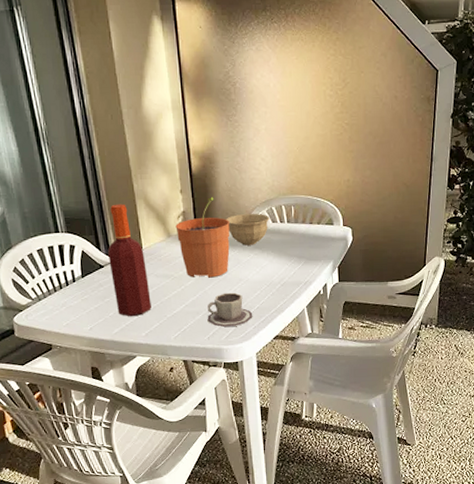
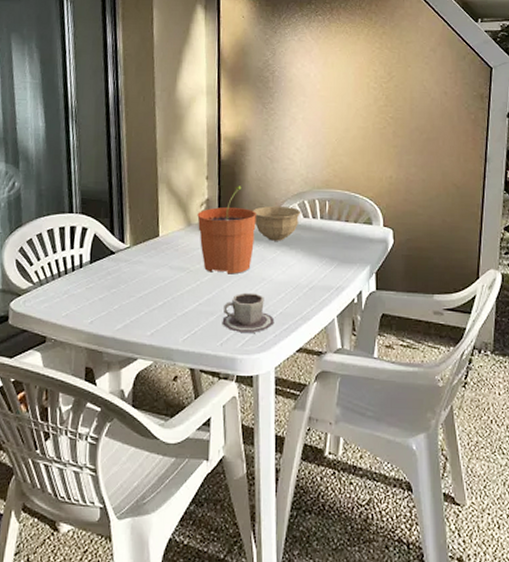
bottle: present [107,204,151,317] -> none [121,187,162,312]

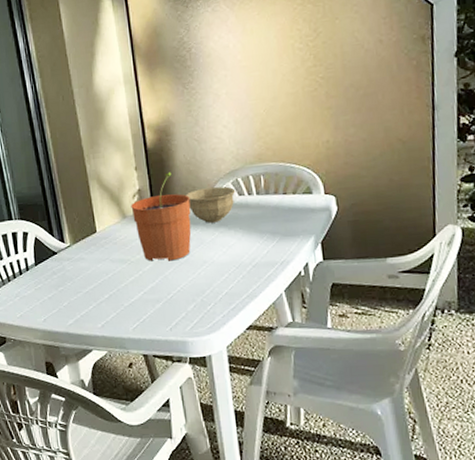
cup: present [222,292,275,333] -> none [168,276,221,316]

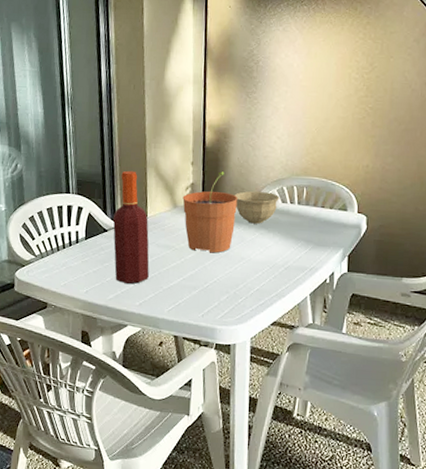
bottle: none [60,186,107,307] -> present [112,170,150,285]

